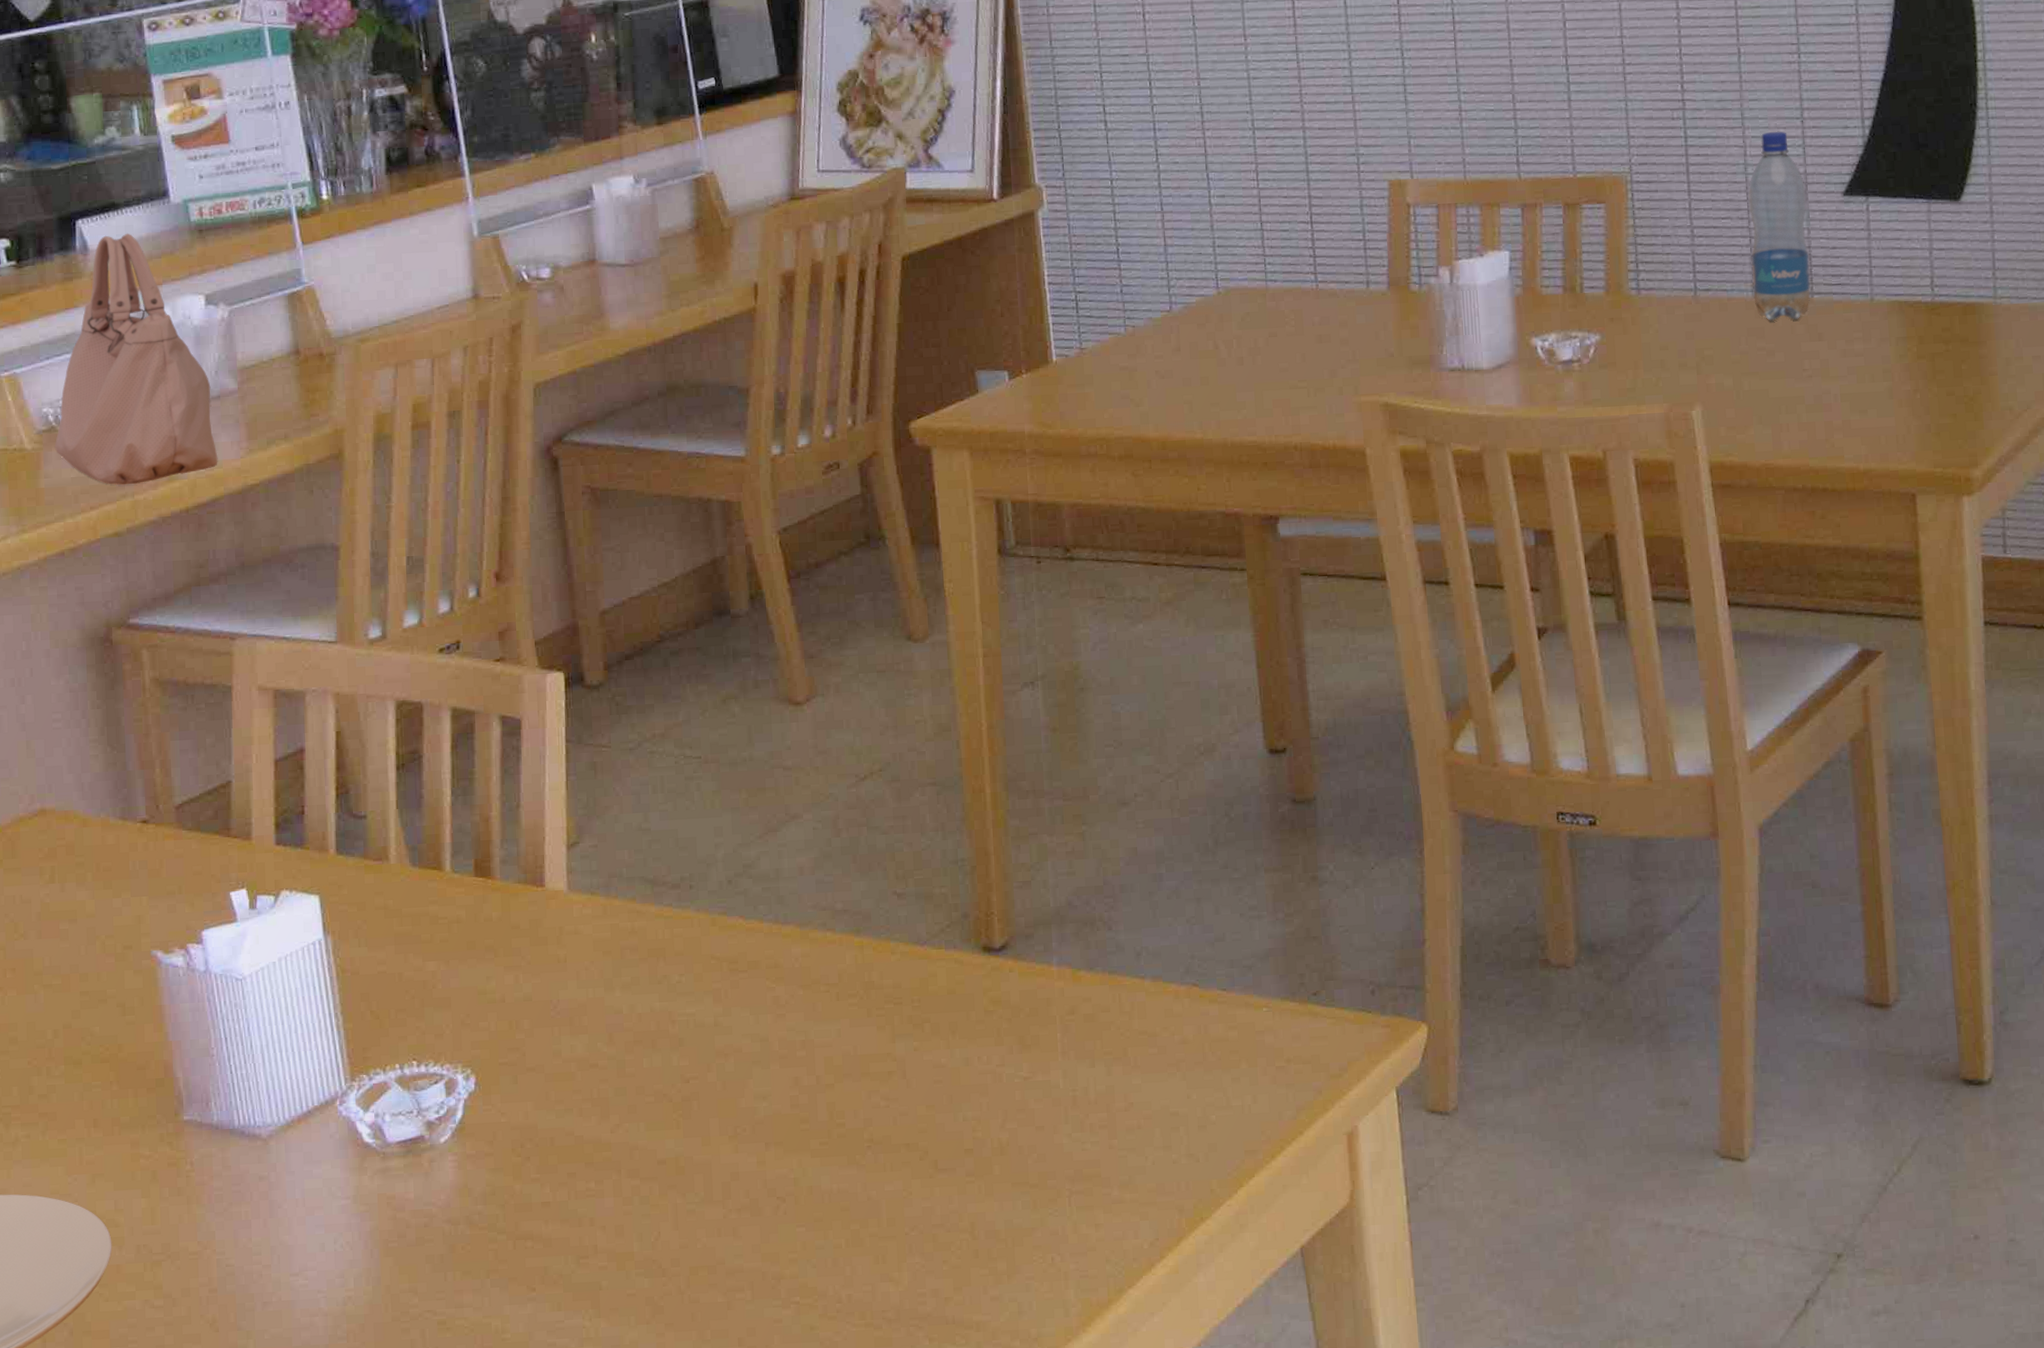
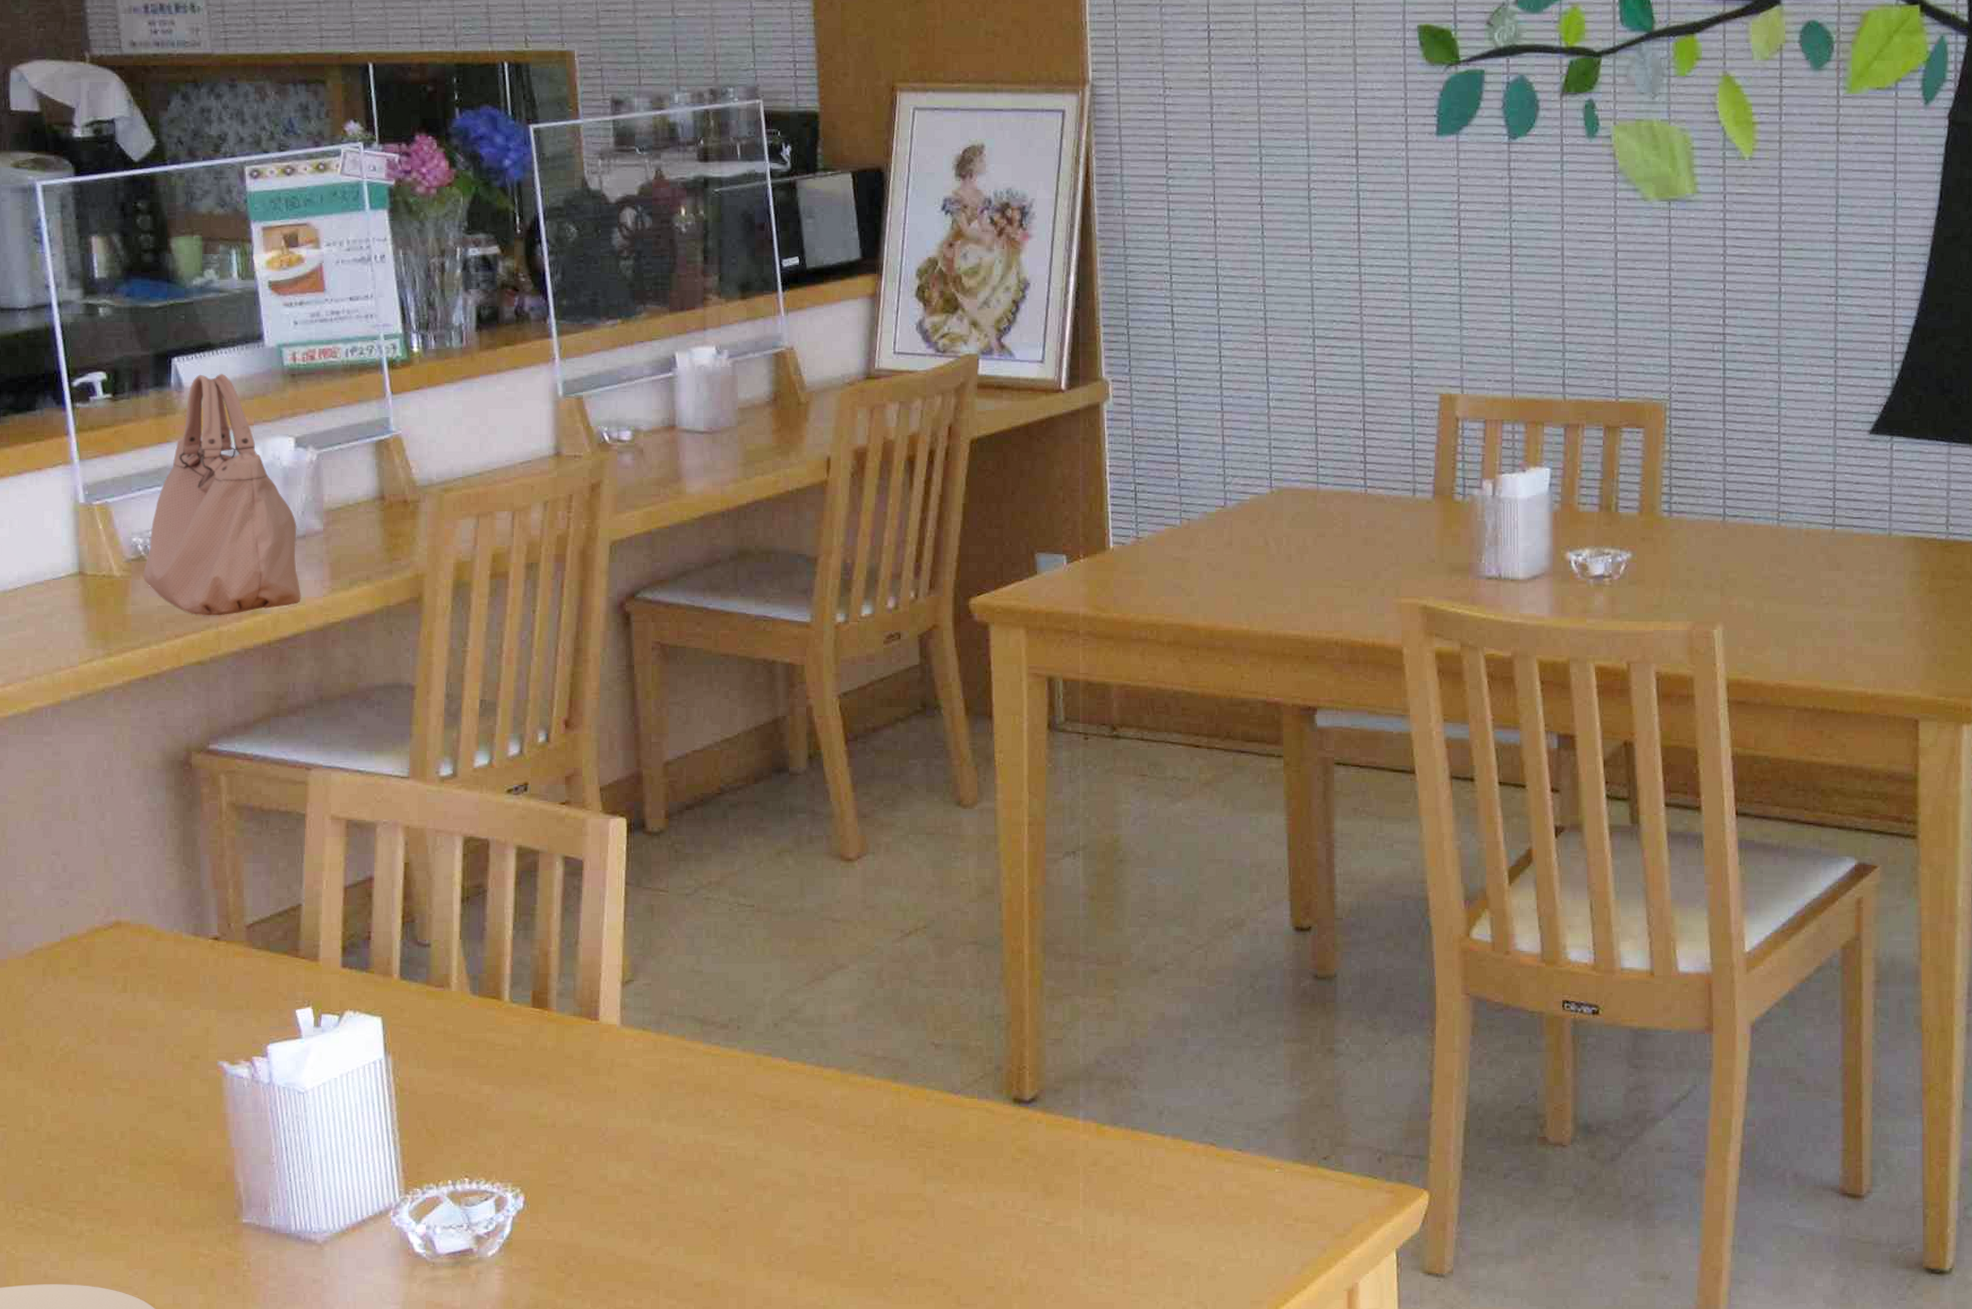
bottle: present [1748,131,1811,322] -> none [1778,369,1834,550]

